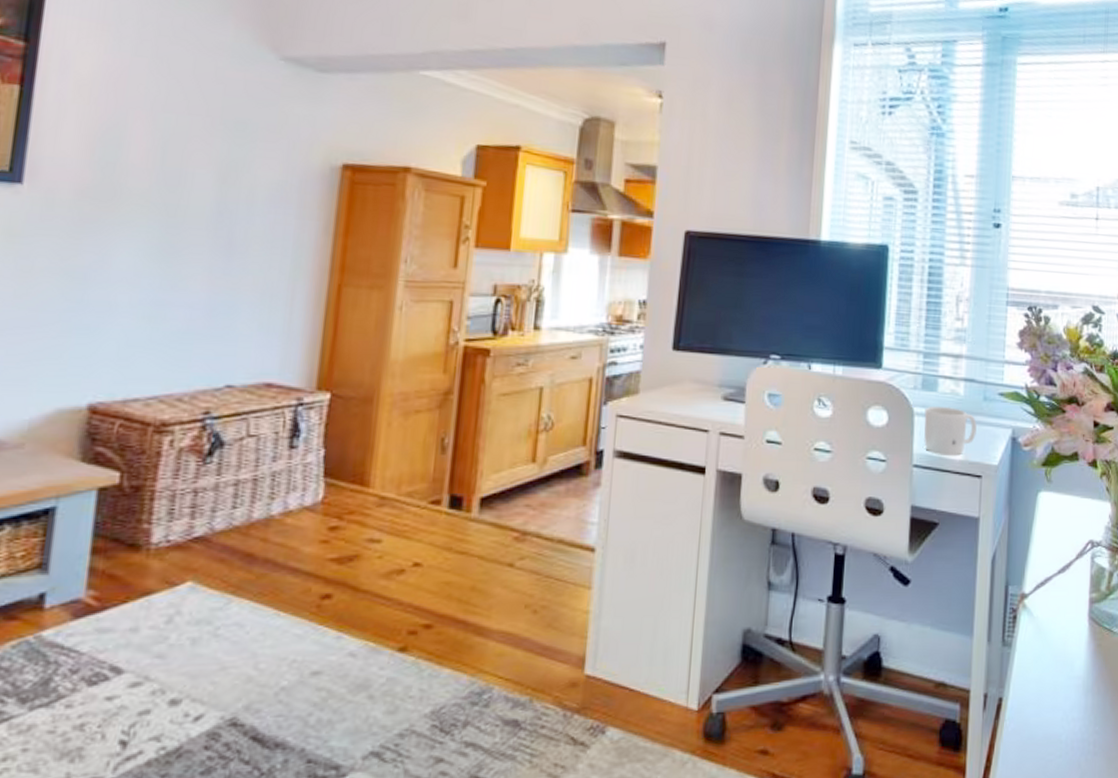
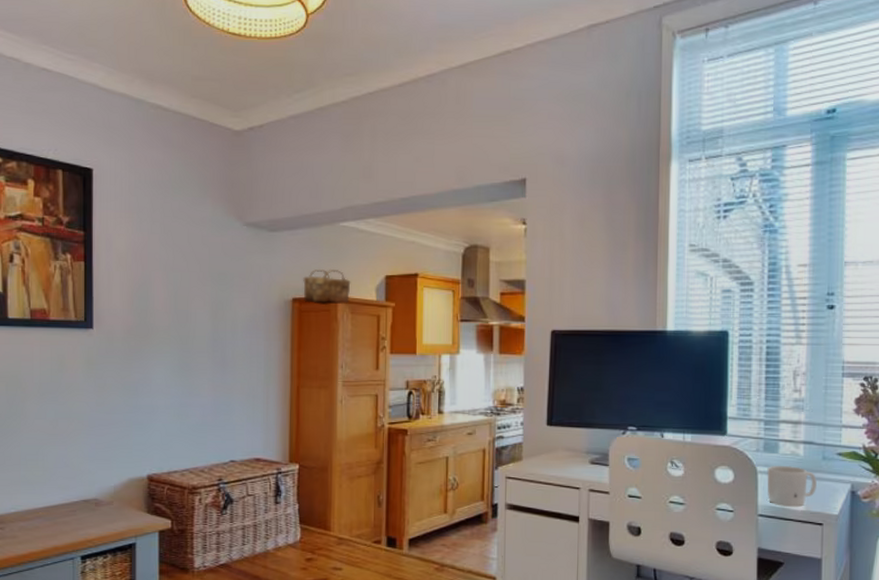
woven basket: none [359,127,429,178] -> present [303,268,351,306]

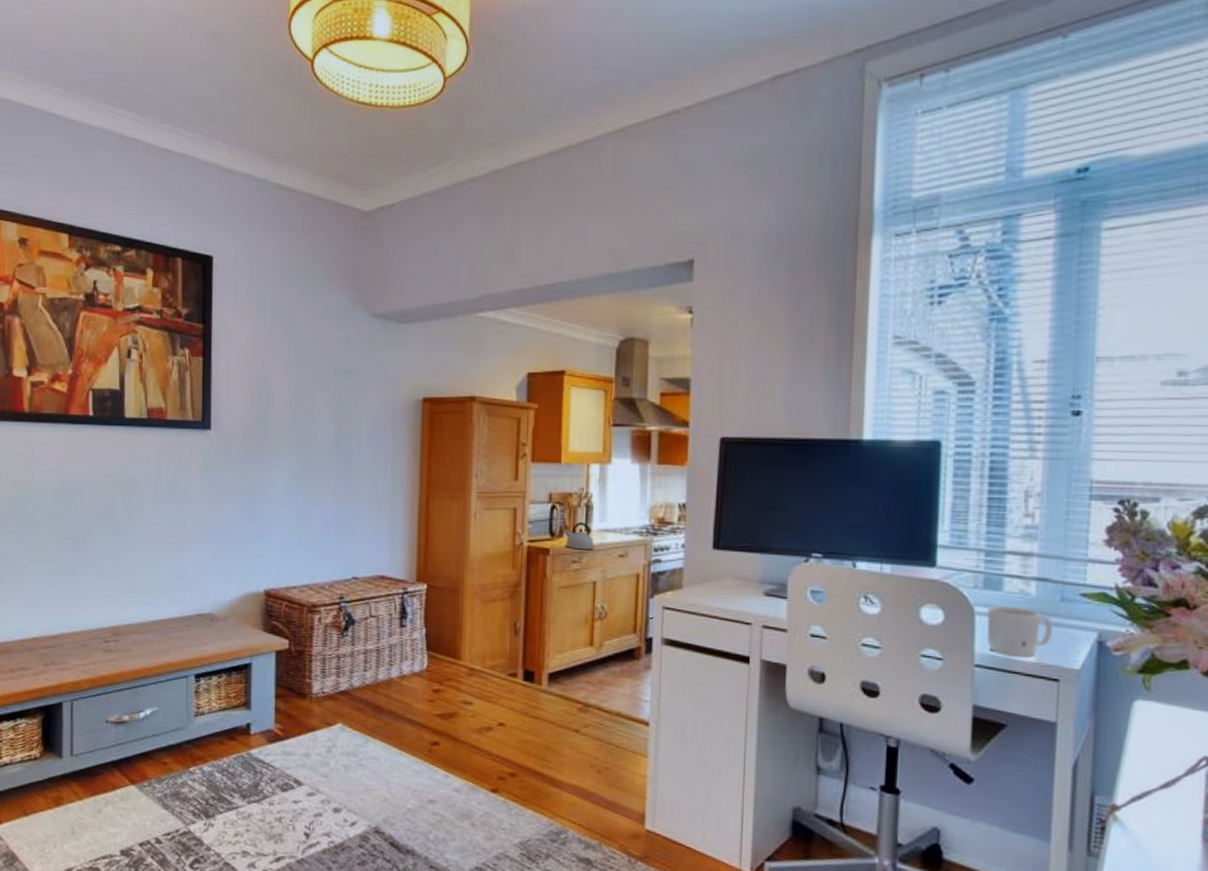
woven basket: present [303,268,351,306] -> none [435,365,489,407]
kettle: none [419,405,447,430] -> present [563,522,595,550]

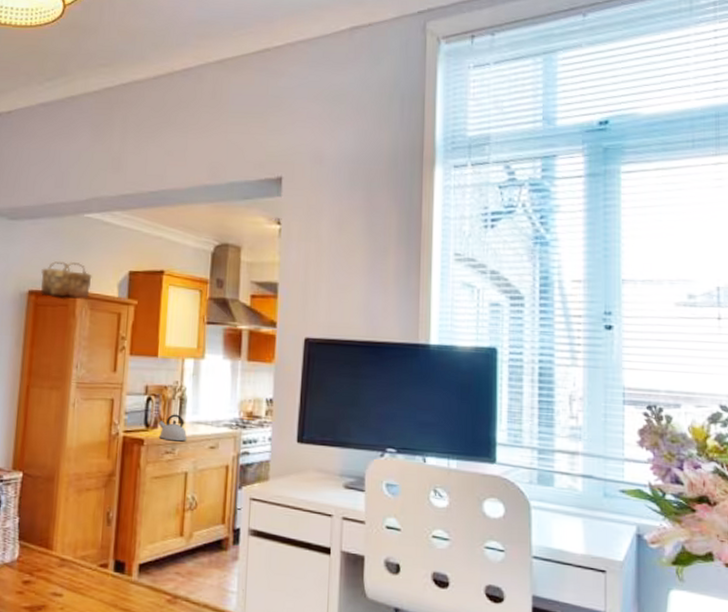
woven basket: none [435,365,489,407] -> present [41,260,92,300]
mug: present [987,605,1052,659] -> none [541,500,598,551]

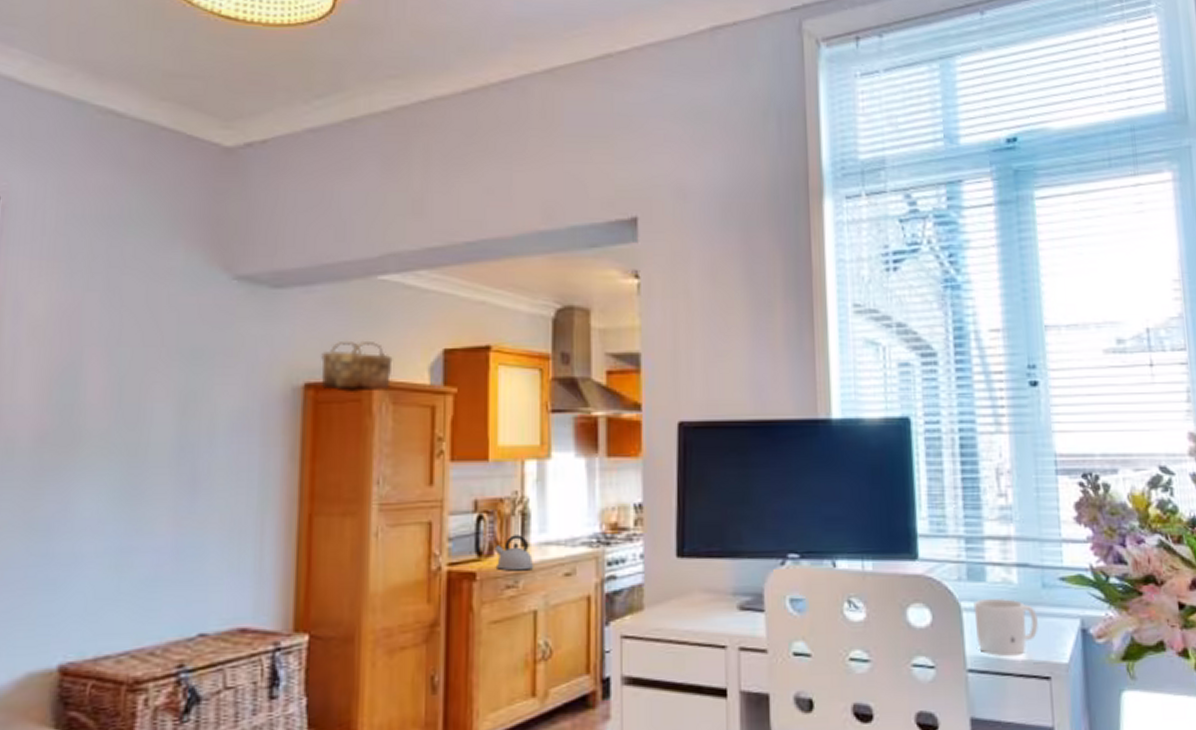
mug: none [541,500,598,551] -> present [973,597,1038,658]

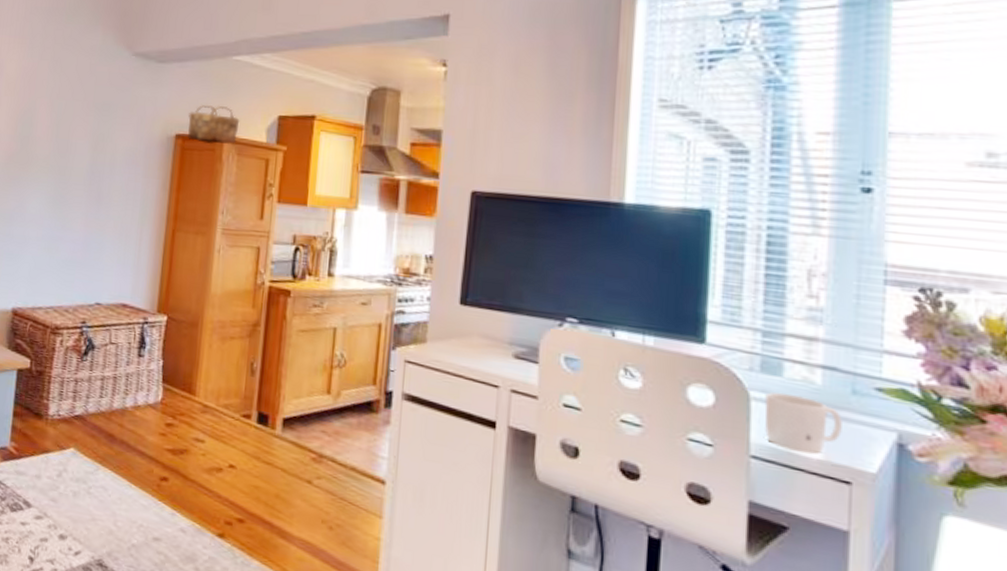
kettle: present [493,535,534,571] -> none [305,266,337,296]

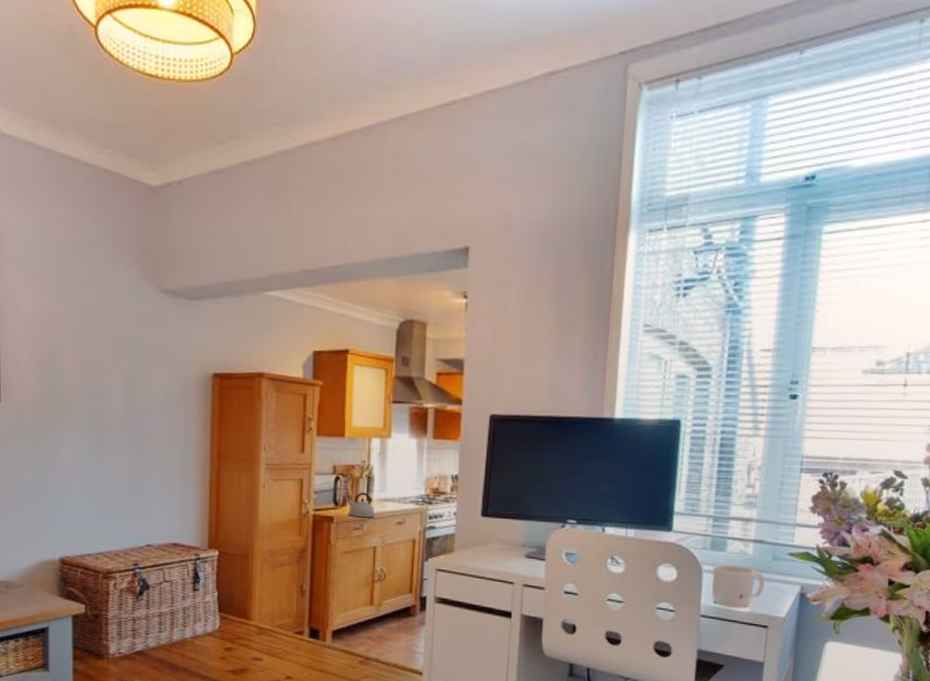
woven basket: present [188,104,240,145] -> none [224,342,276,383]
kettle: none [305,266,337,296] -> present [346,492,375,518]

